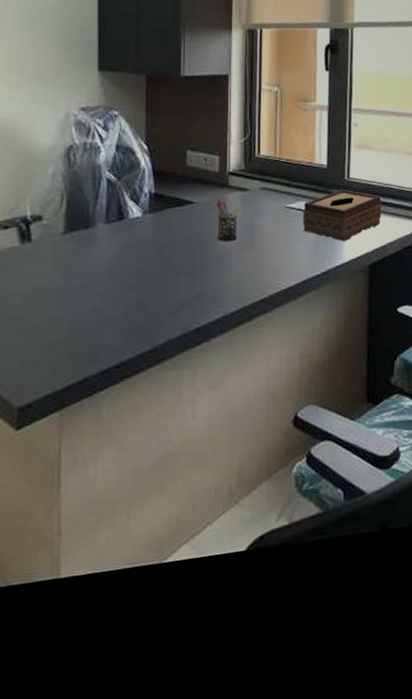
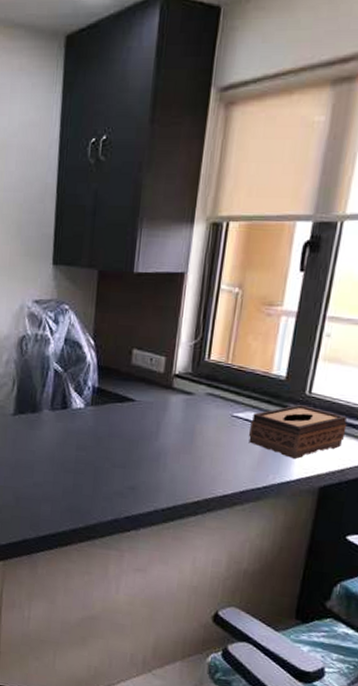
pen holder: present [216,199,240,241] -> none [155,399,183,442]

